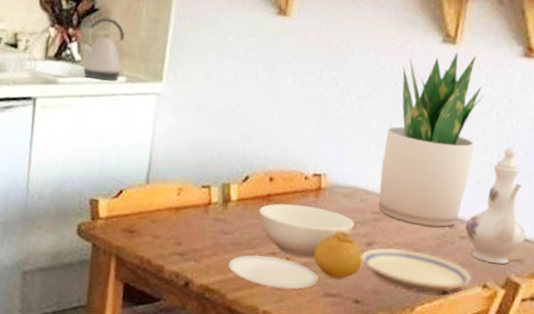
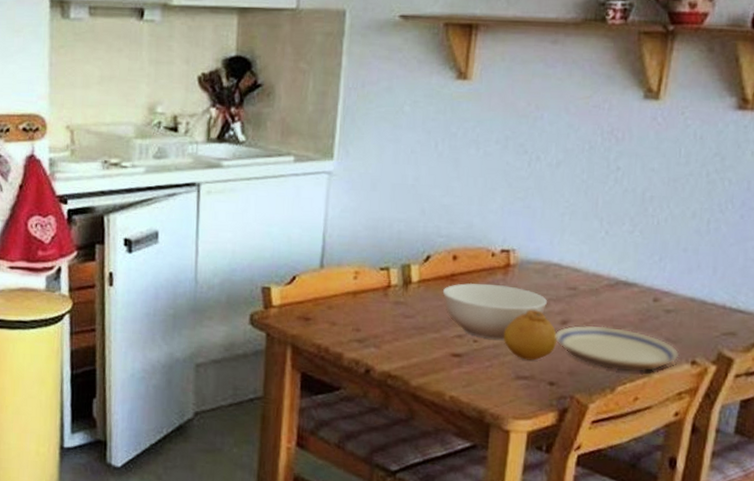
kettle: present [80,17,125,81] -> none [243,93,292,161]
plate: present [228,255,318,290] -> none [411,338,509,373]
planter: present [378,52,485,227] -> none [573,109,692,301]
ewer: present [465,147,525,265] -> none [671,211,740,339]

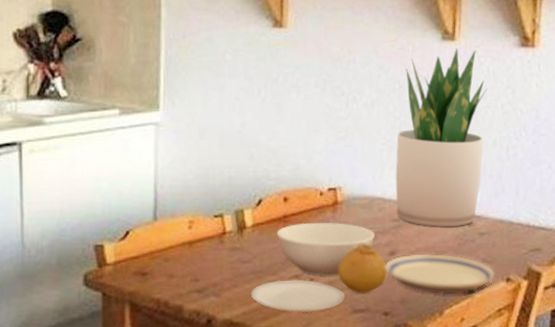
plate: none [411,338,509,373] -> present [250,279,345,312]
planter: none [573,109,692,301] -> present [395,48,488,227]

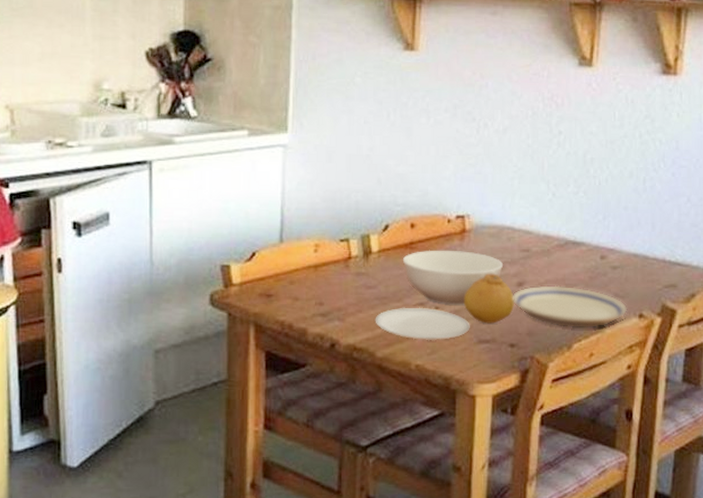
planter: present [395,48,488,227] -> none [526,75,626,259]

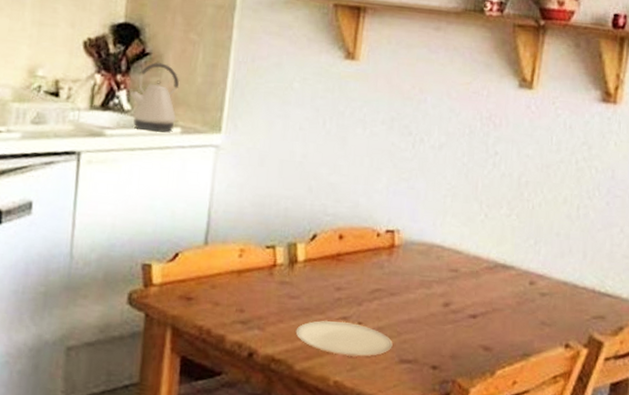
kettle: none [194,67,245,136] -> present [129,62,179,133]
bowl: present [402,250,504,305] -> none [328,263,431,322]
fruit: present [463,273,515,324] -> none [387,291,440,344]
plate: present [513,285,628,327] -> none [438,308,554,355]

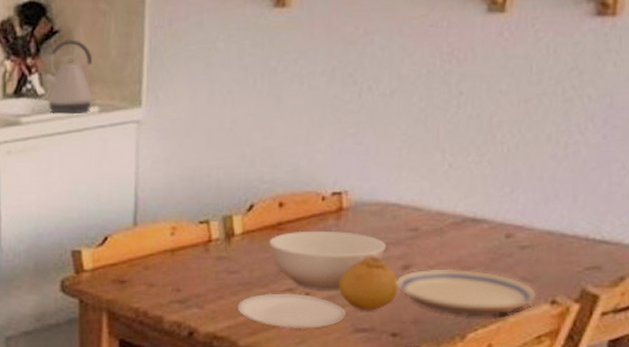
bowl: none [328,263,431,322] -> present [269,230,387,290]
fruit: none [387,291,440,344] -> present [338,256,399,311]
plate: none [438,308,554,355] -> present [397,268,538,315]

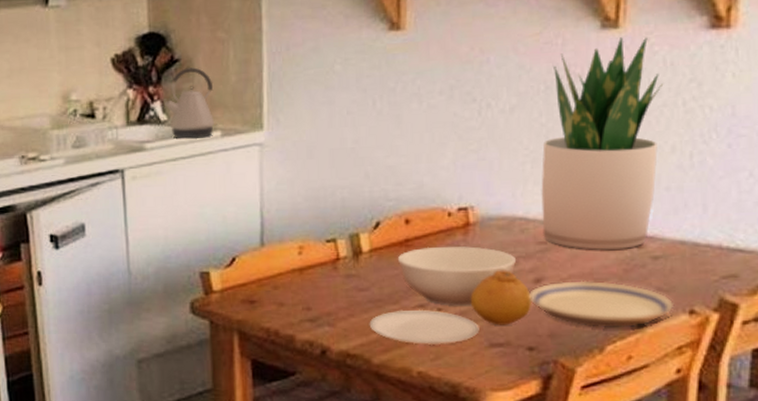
planter: none [414,22,545,238] -> present [541,37,664,250]

